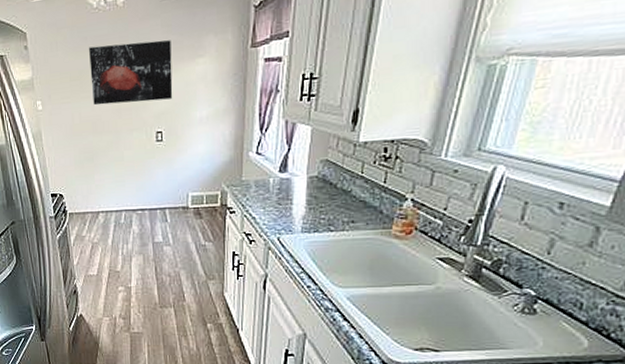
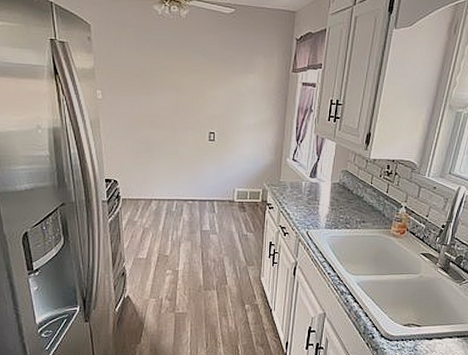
wall art: present [89,40,173,106] -> none [152,48,227,105]

